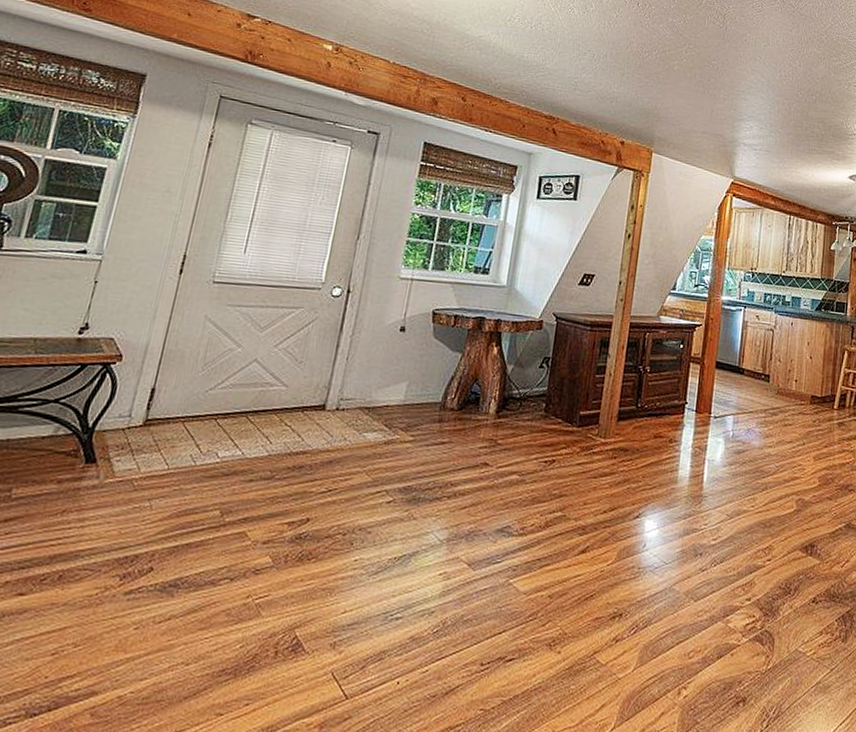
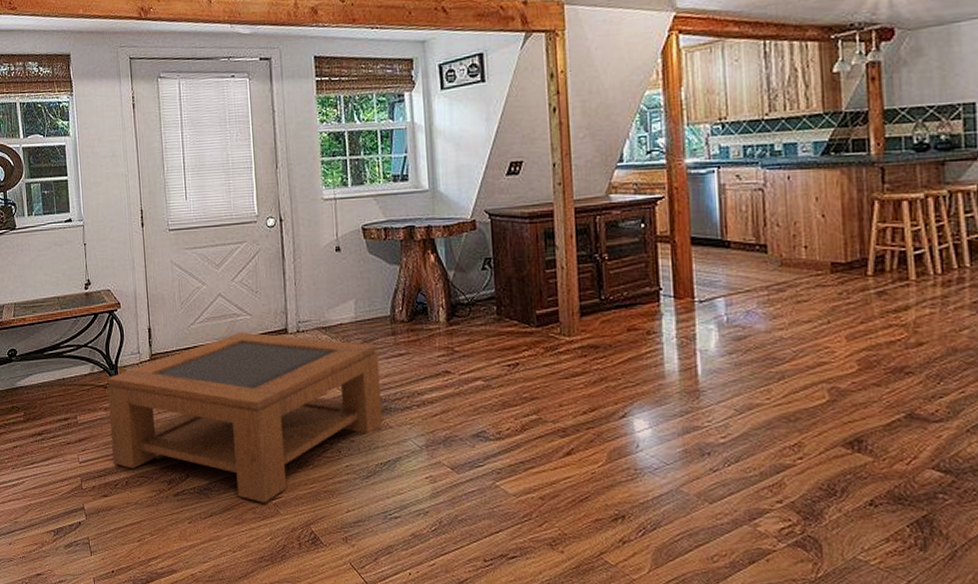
coffee table: none [47,403,421,603] -> present [107,332,382,503]

